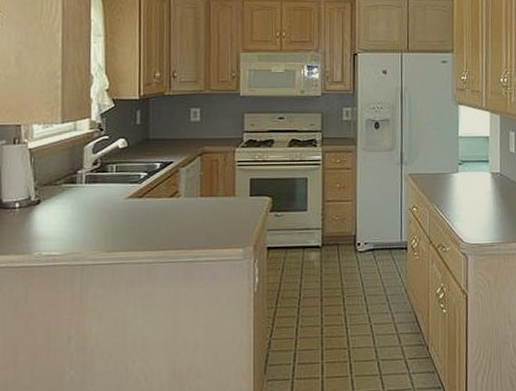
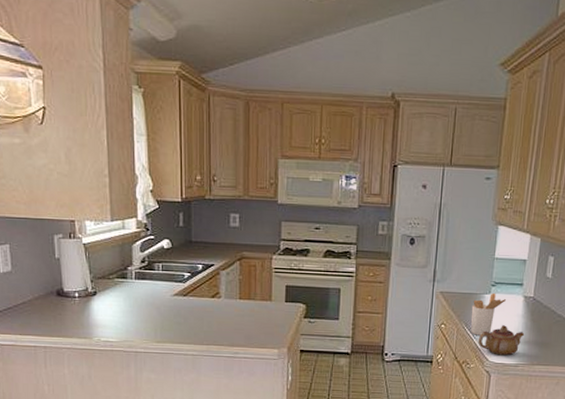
utensil holder: none [441,171,474,216] -> present [471,292,506,335]
teapot: none [451,203,497,236] -> present [478,325,525,356]

